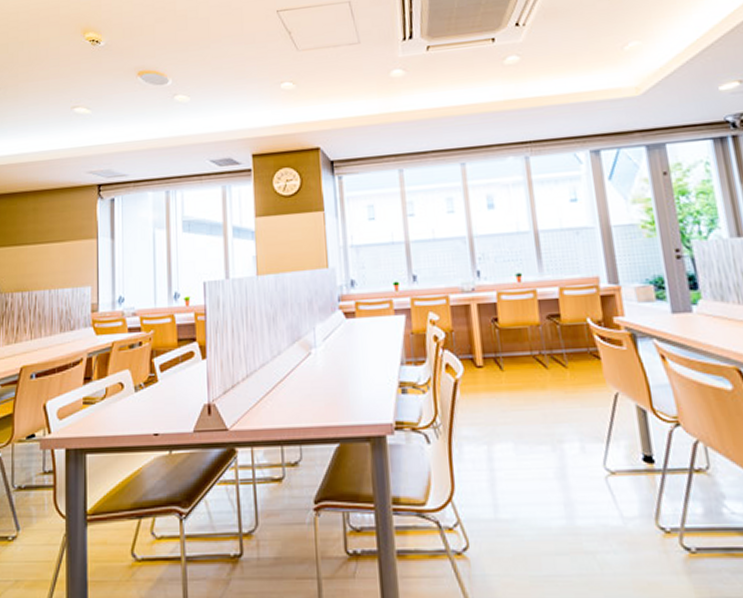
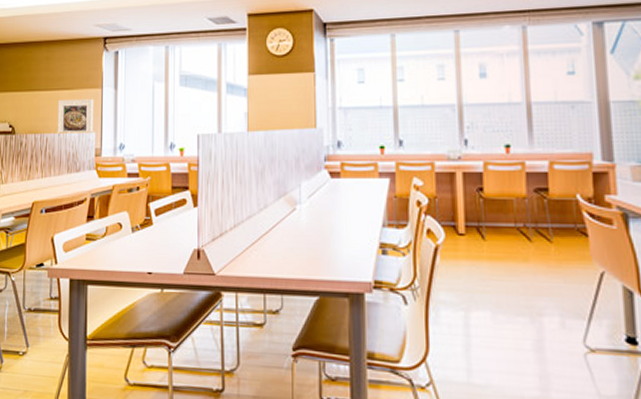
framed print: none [47,250,89,293] -> present [57,98,94,136]

